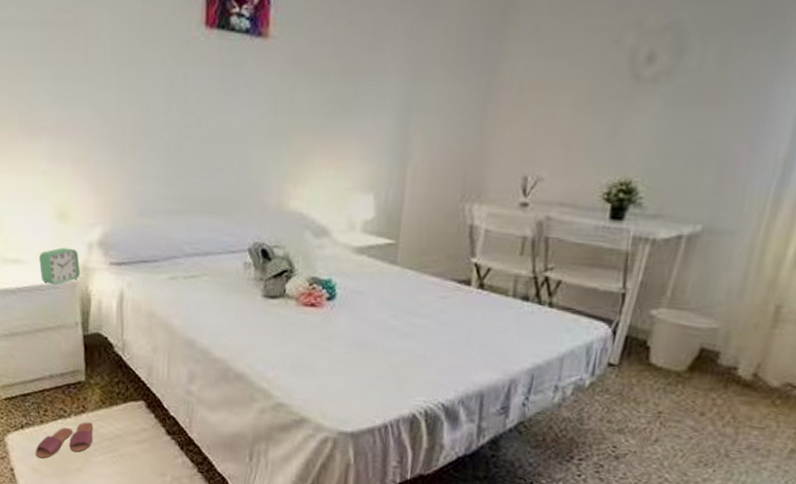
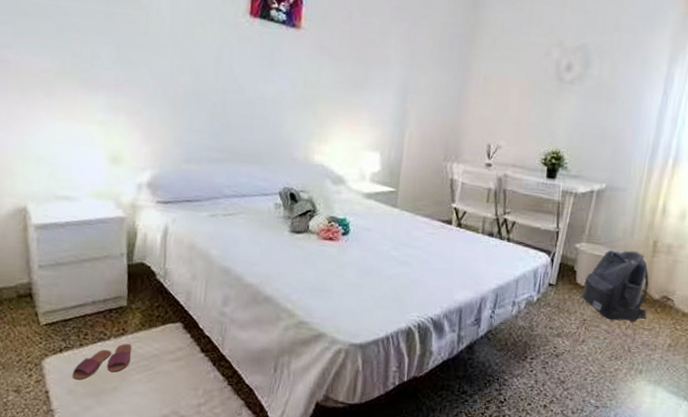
alarm clock: present [39,247,81,286] -> none [90,187,129,220]
backpack: none [656,318,765,418] -> present [581,250,649,323]

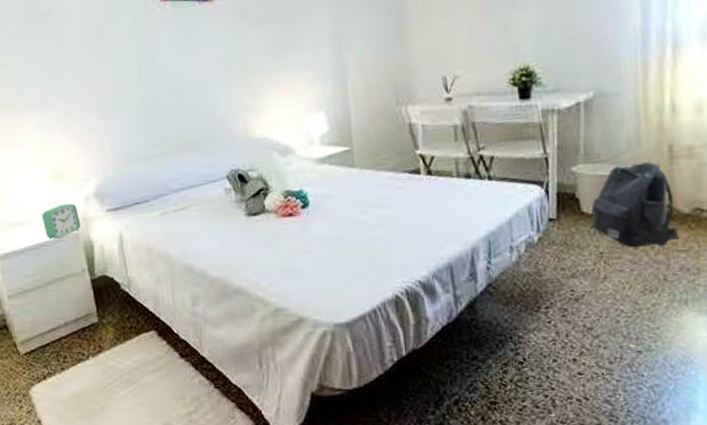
slippers: present [72,343,132,380] -> none [59,360,113,405]
alarm clock: none [90,187,129,220] -> present [42,203,81,239]

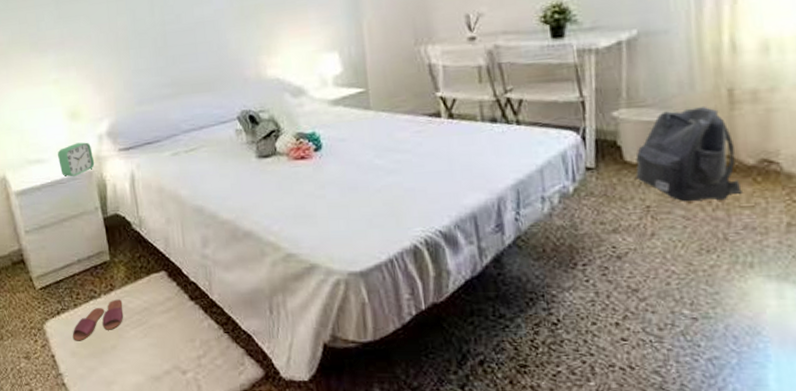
slippers: none [59,360,113,405] -> present [72,299,124,341]

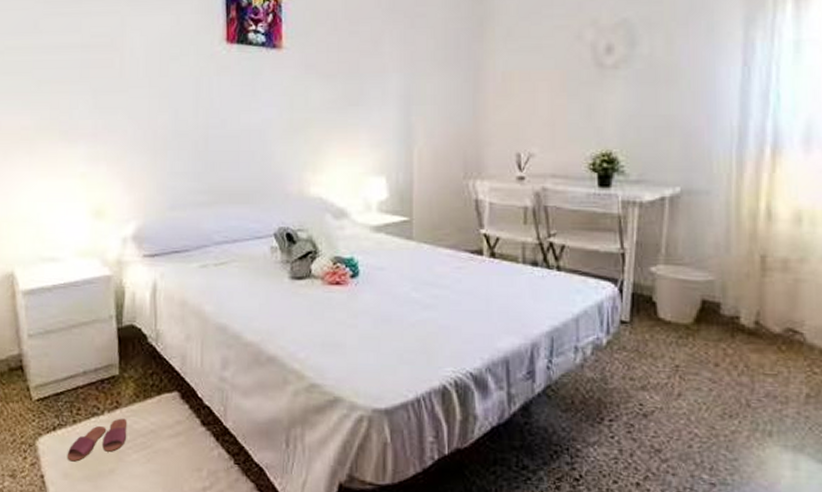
alarm clock: present [58,142,95,177] -> none [75,244,115,281]
backpack: present [636,107,742,201] -> none [668,271,767,366]

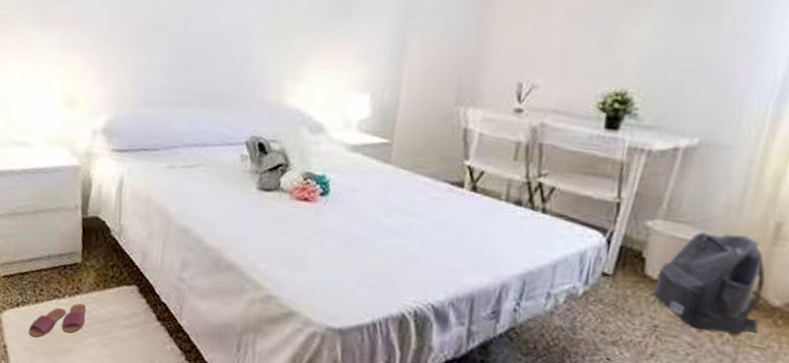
backpack: none [668,271,767,366] -> present [652,232,765,337]

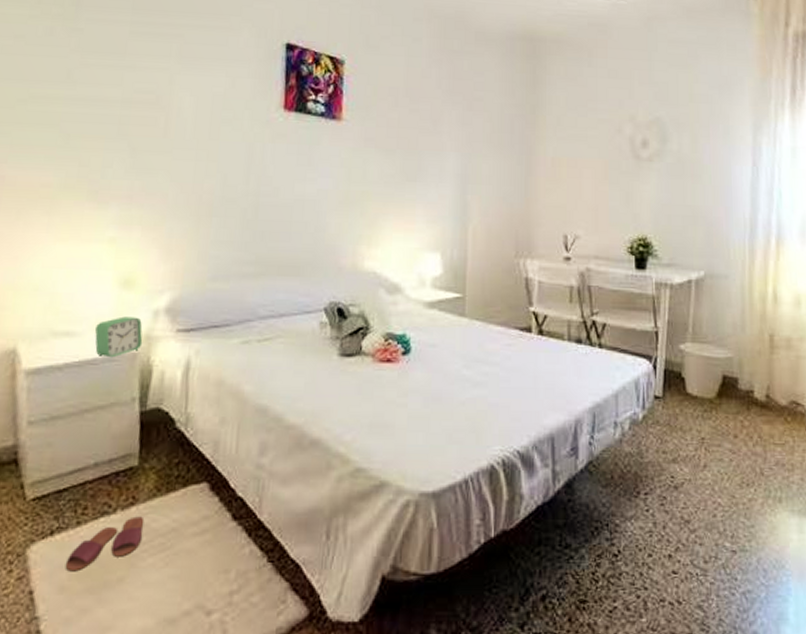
alarm clock: none [45,133,84,169] -> present [95,316,143,358]
backpack: present [652,232,765,337] -> none [695,348,776,437]

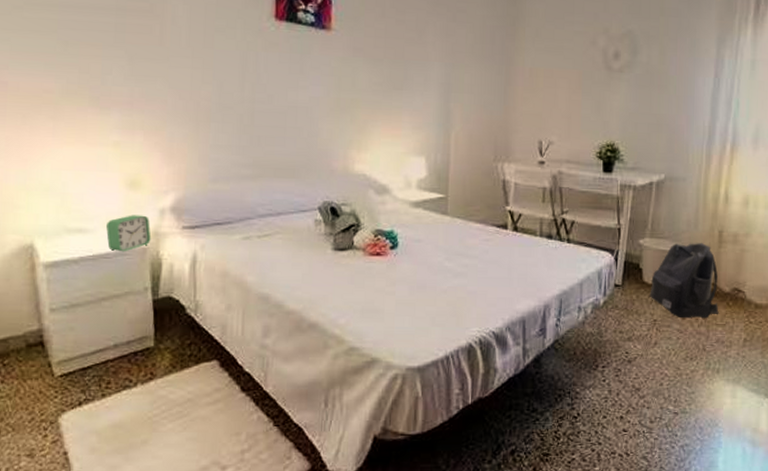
slippers: present [65,516,145,572] -> none [94,389,163,436]
backpack: none [695,348,776,437] -> present [650,243,719,319]

